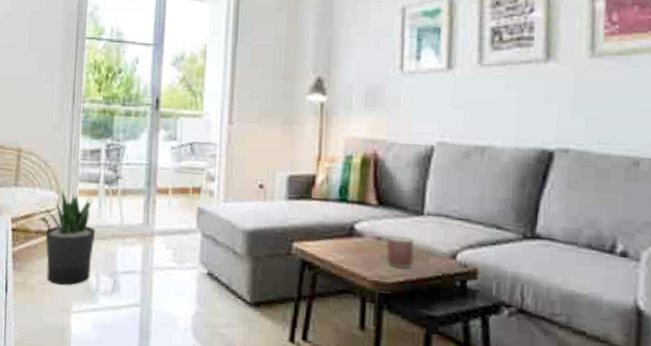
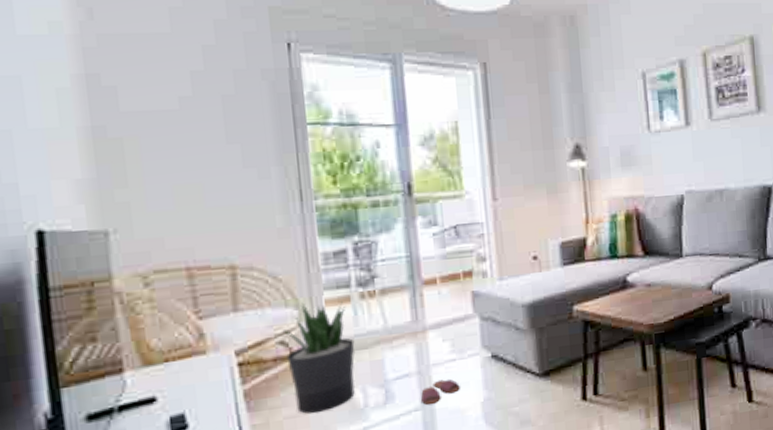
slippers: none [141,283,176,304] -> present [421,378,460,405]
mug: present [385,236,415,268] -> none [655,279,680,308]

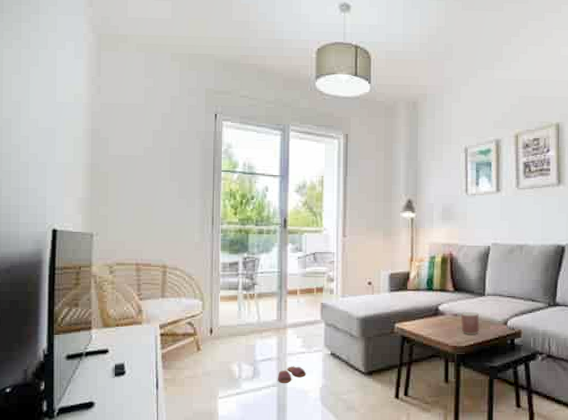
planter: present [282,301,356,413] -> none [191,296,237,376]
mug: none [655,279,680,308] -> present [460,312,480,334]

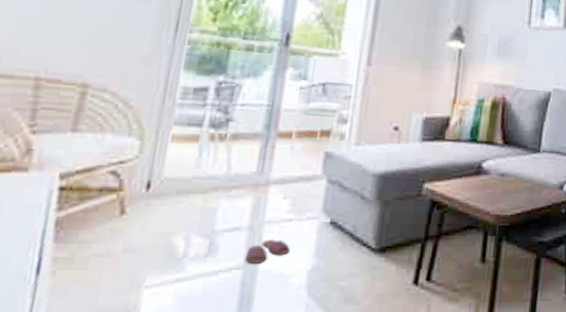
mug: present [460,312,480,334] -> none [507,172,531,200]

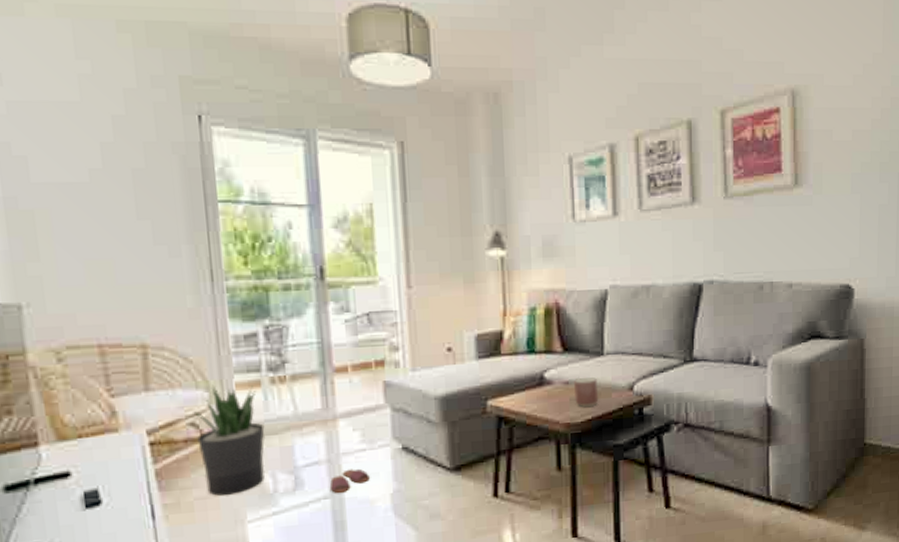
planter: none [109,134,193,254] -> present [193,385,265,496]
mug: none [507,172,531,200] -> present [573,377,599,407]

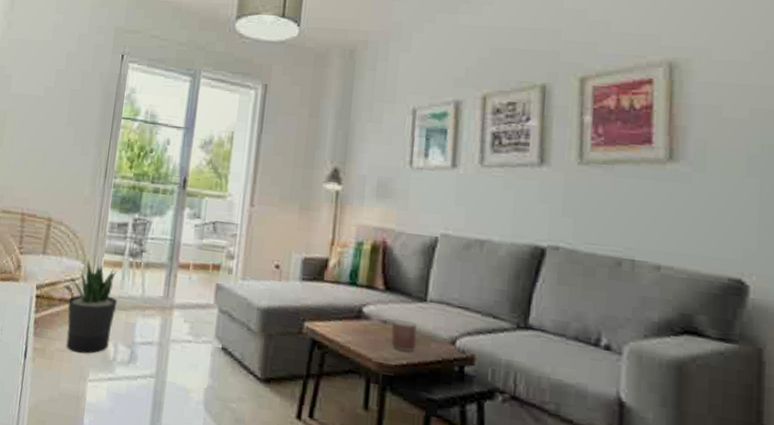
slippers: present [330,468,370,493] -> none [157,355,190,376]

